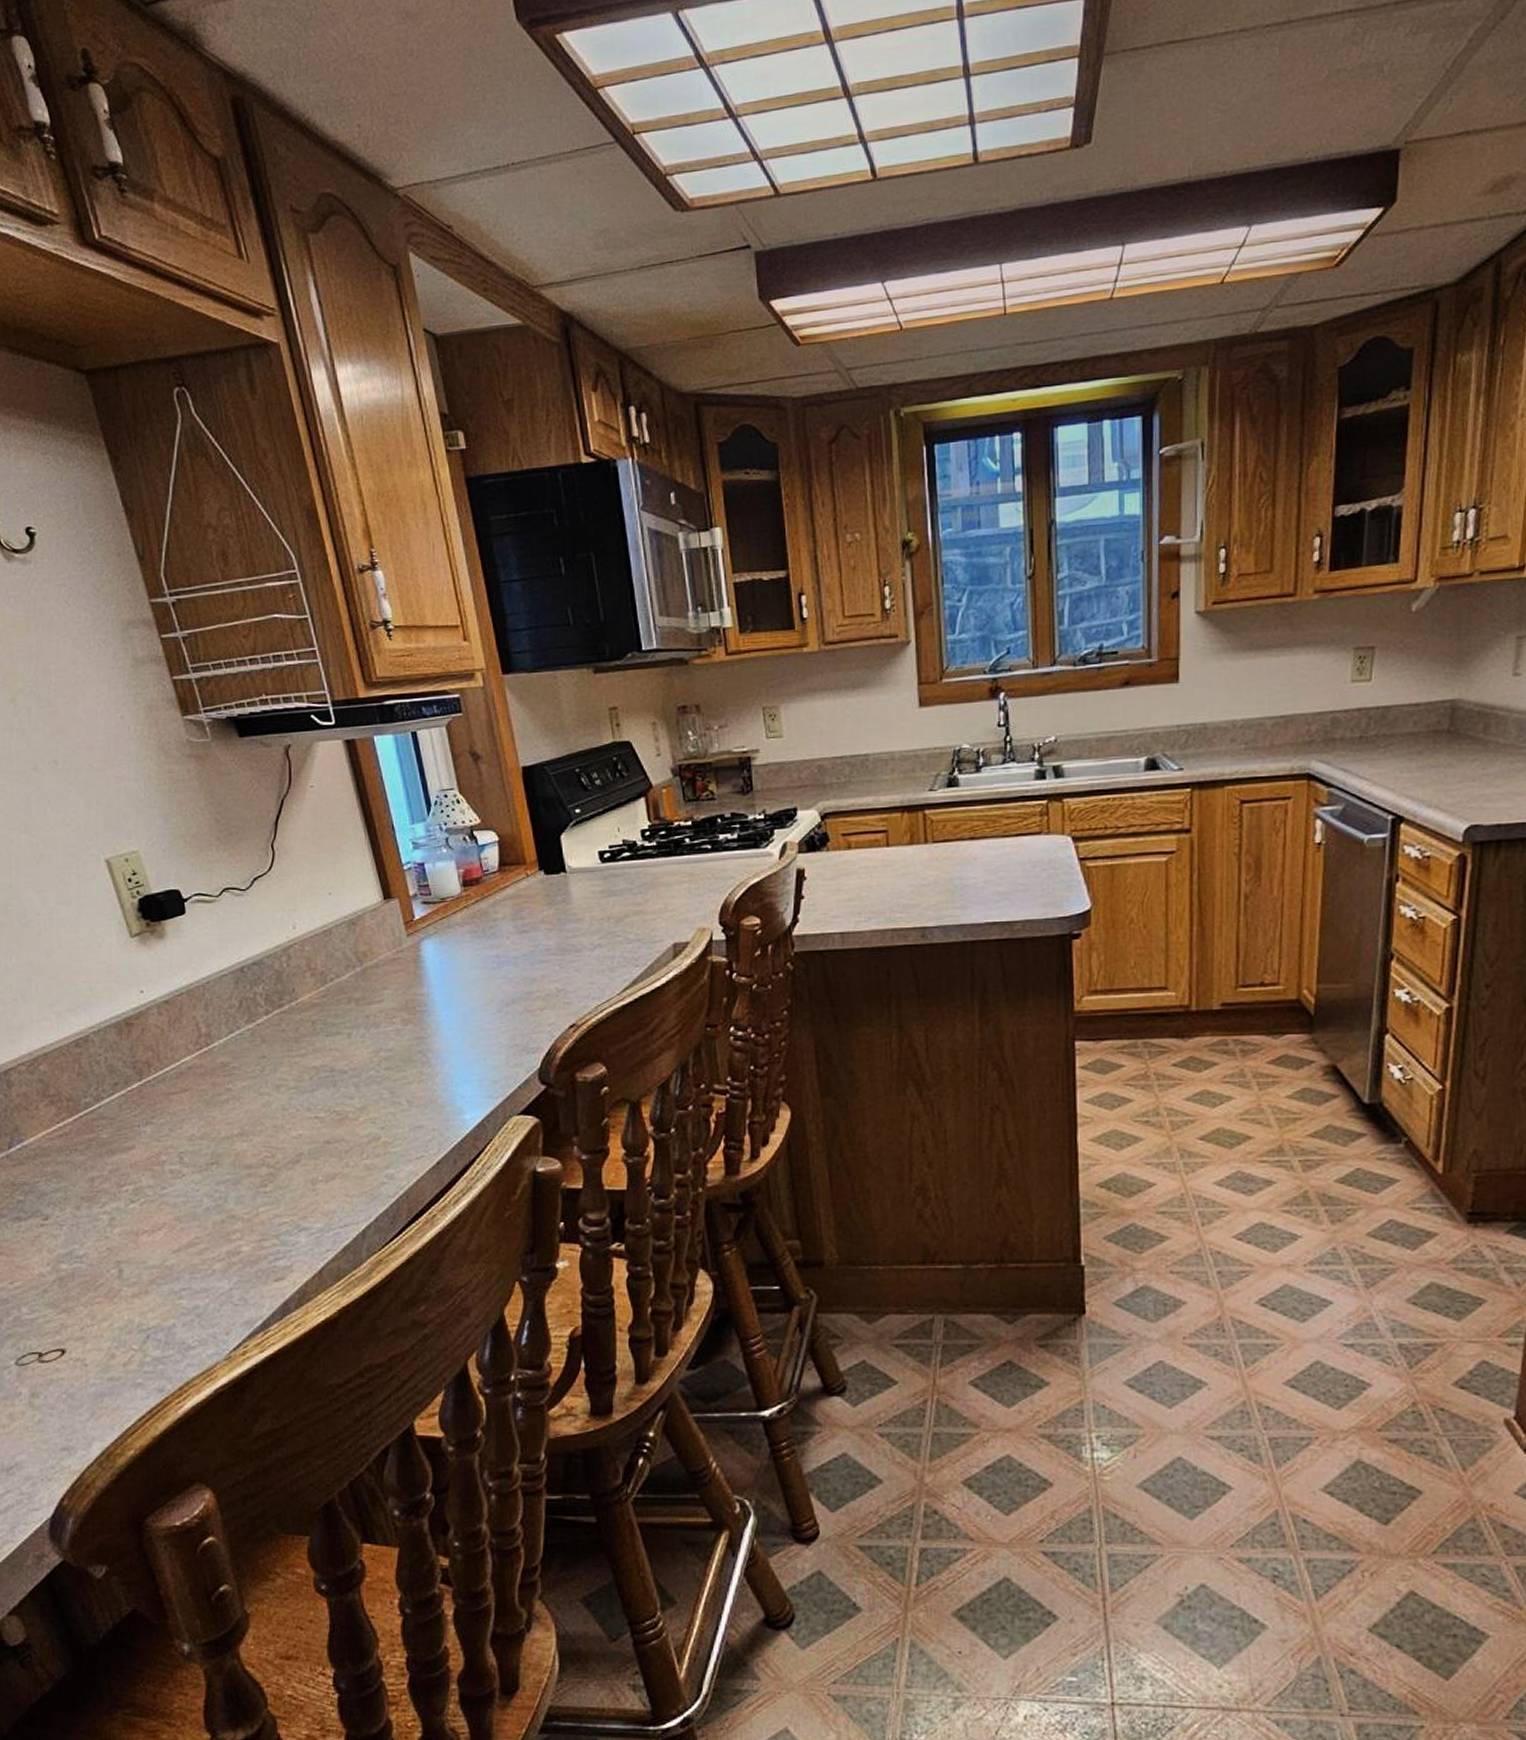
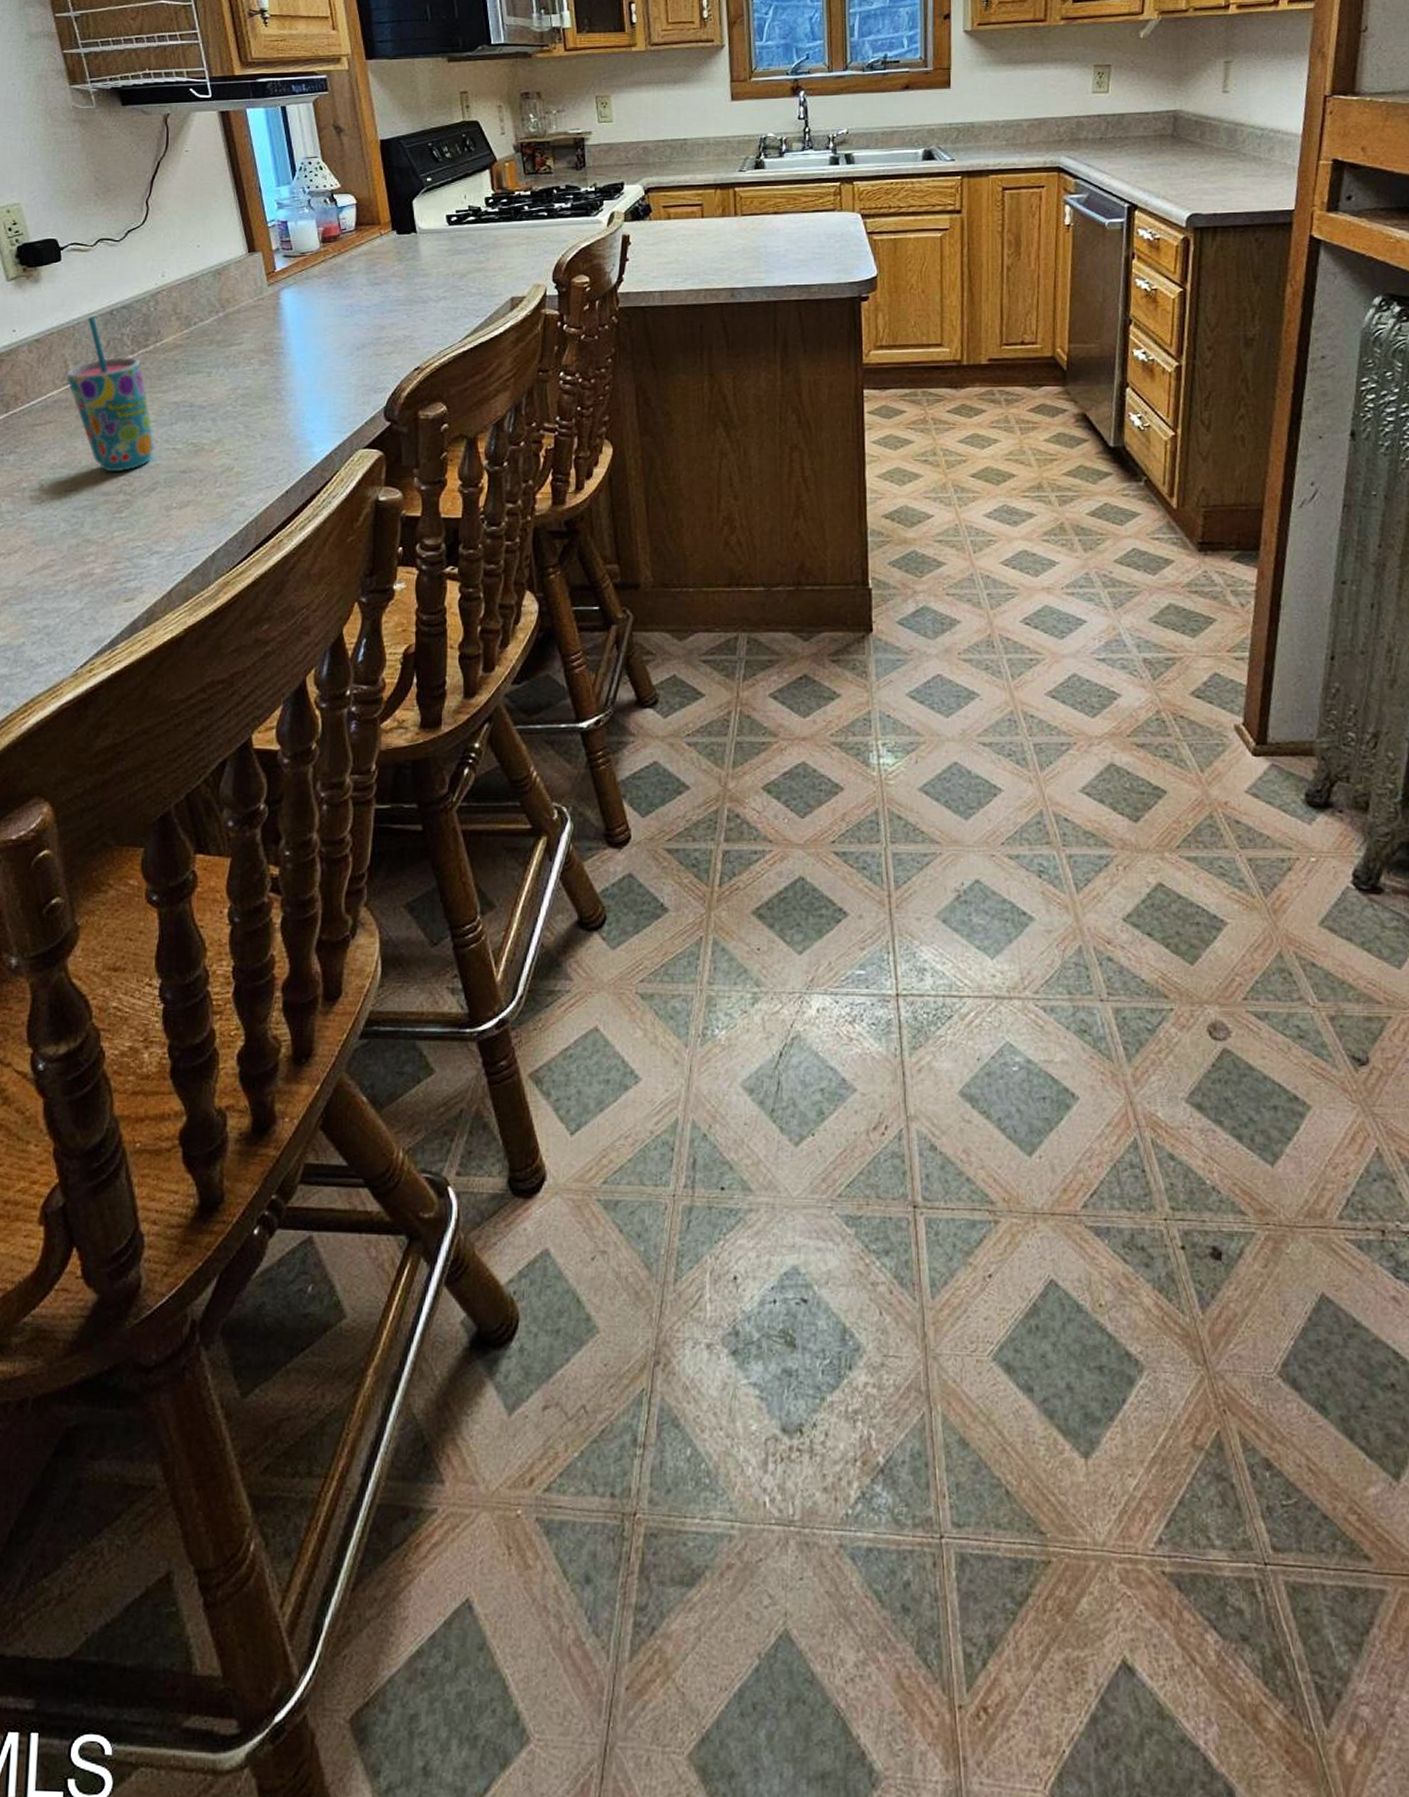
cup: none [199,974,297,1142] -> present [66,316,155,471]

